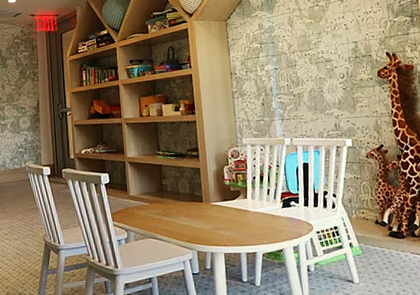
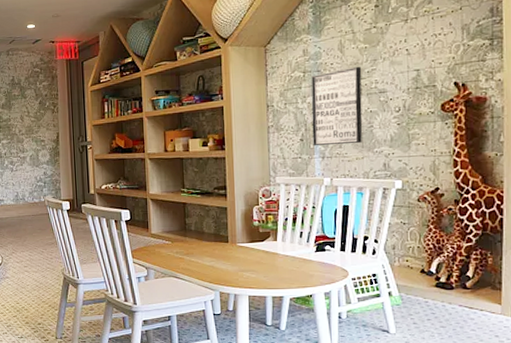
wall art: none [267,38,315,109] -> present [311,66,363,145]

